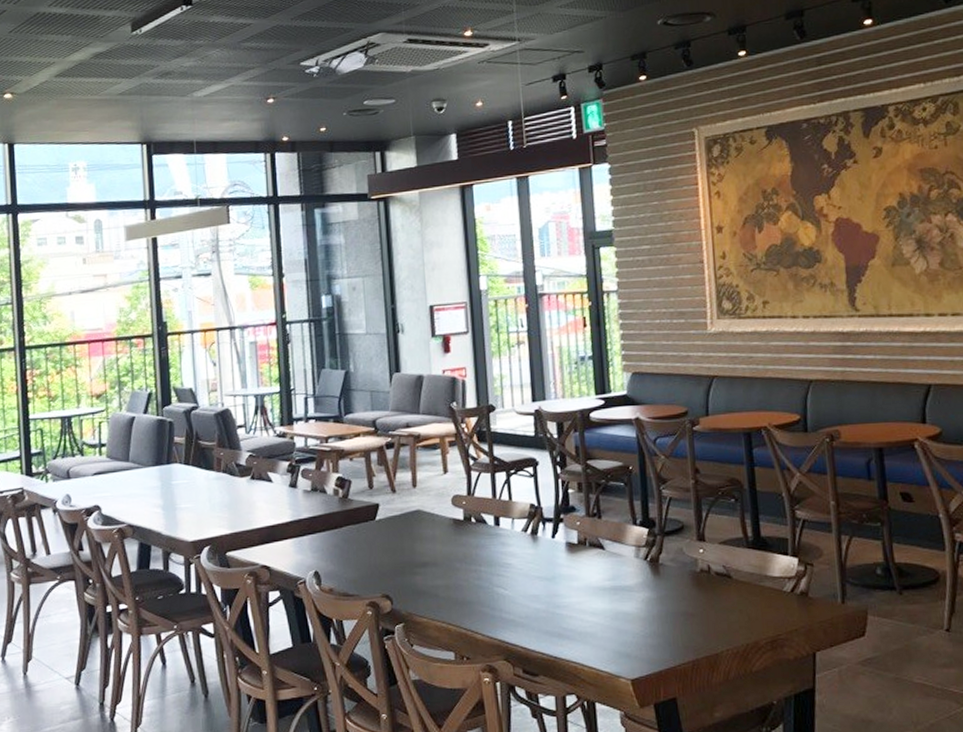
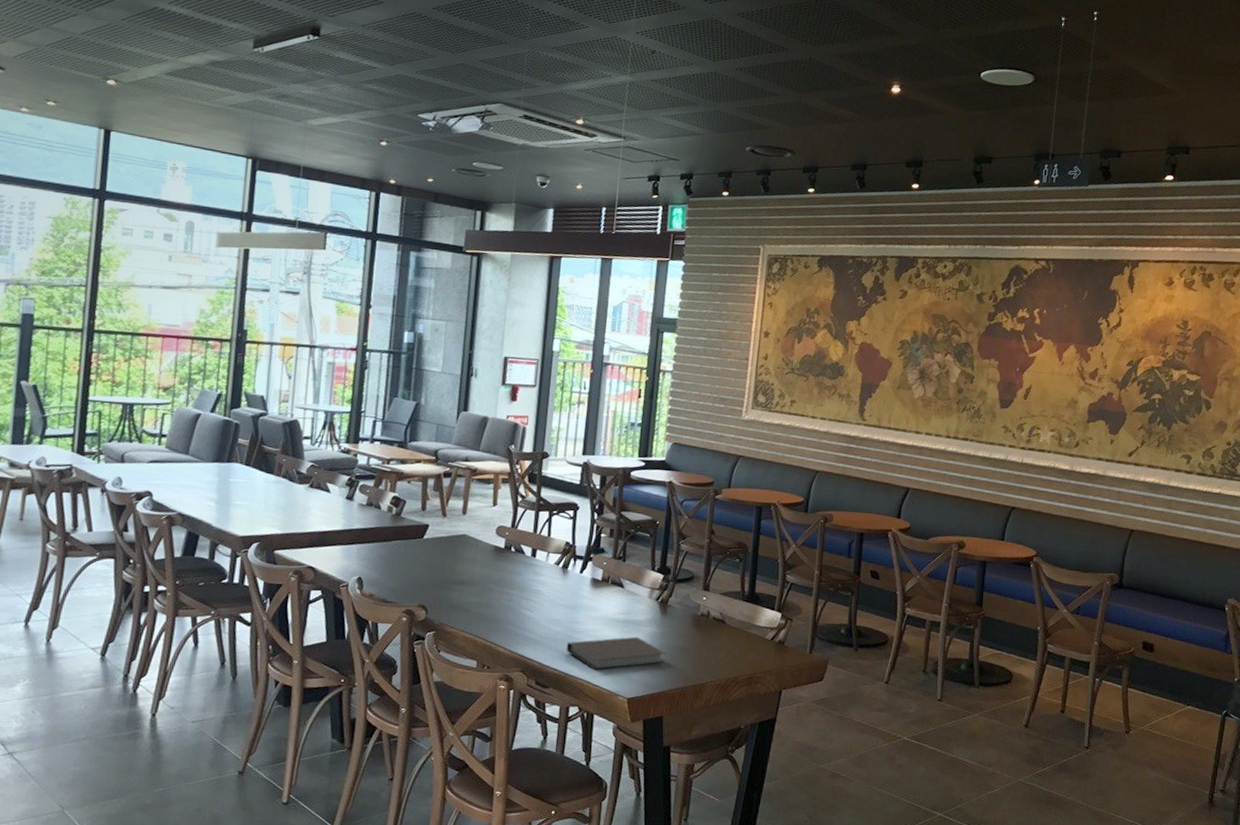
notebook: none [550,605,668,650] -> present [566,636,666,670]

